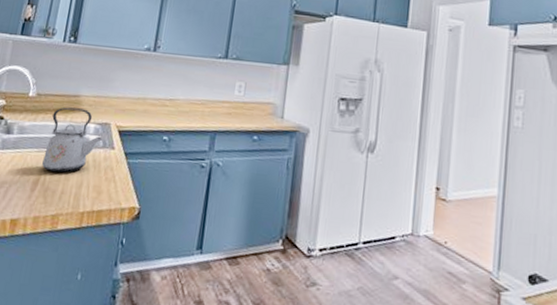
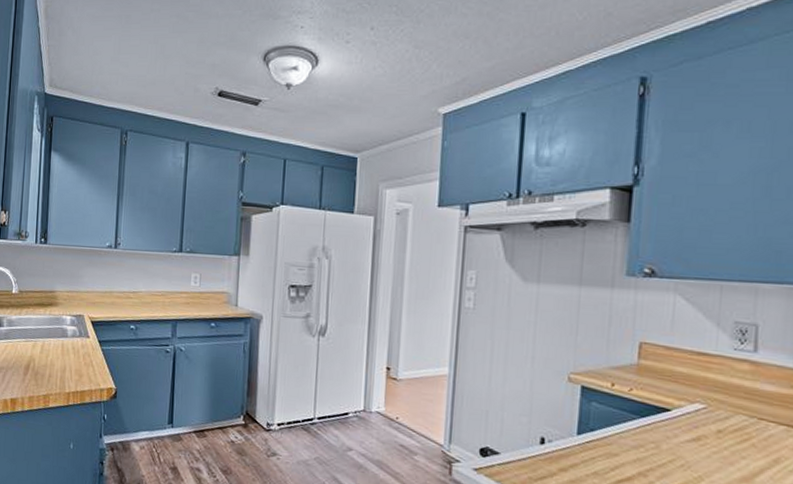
kettle: present [42,107,103,173] -> none [30,302,79,359]

